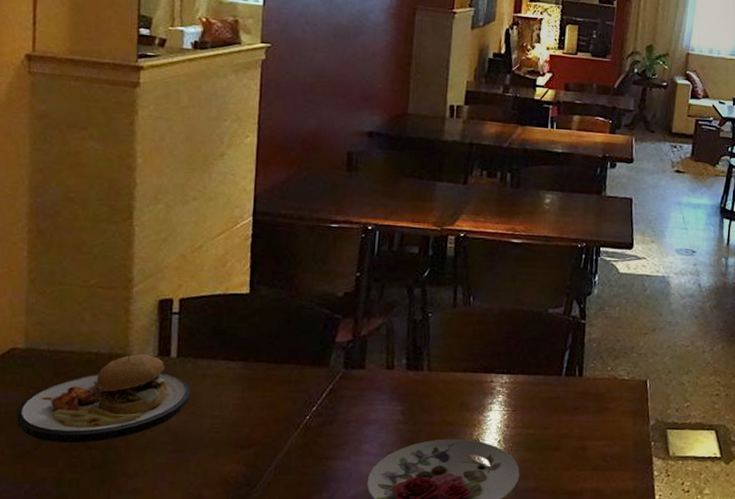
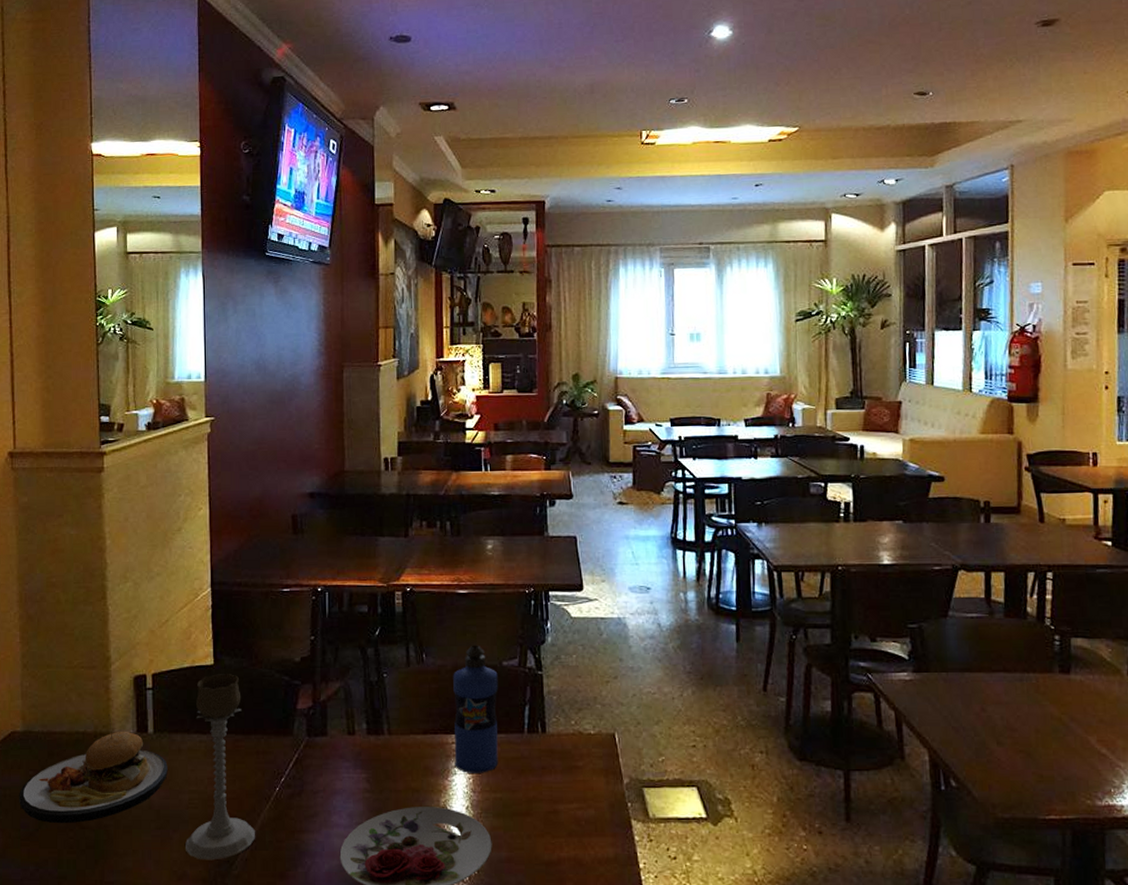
candle holder: none [202,303,280,483] -> present [184,674,255,861]
water bottle: none [491,292,543,411] -> present [453,645,498,773]

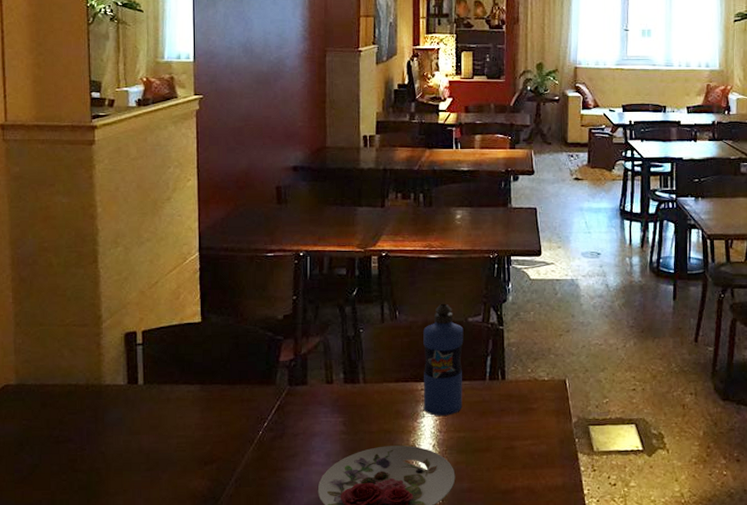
plate: present [19,713,168,824] -> none [13,367,157,468]
candle holder: present [184,674,255,861] -> none [173,330,239,497]

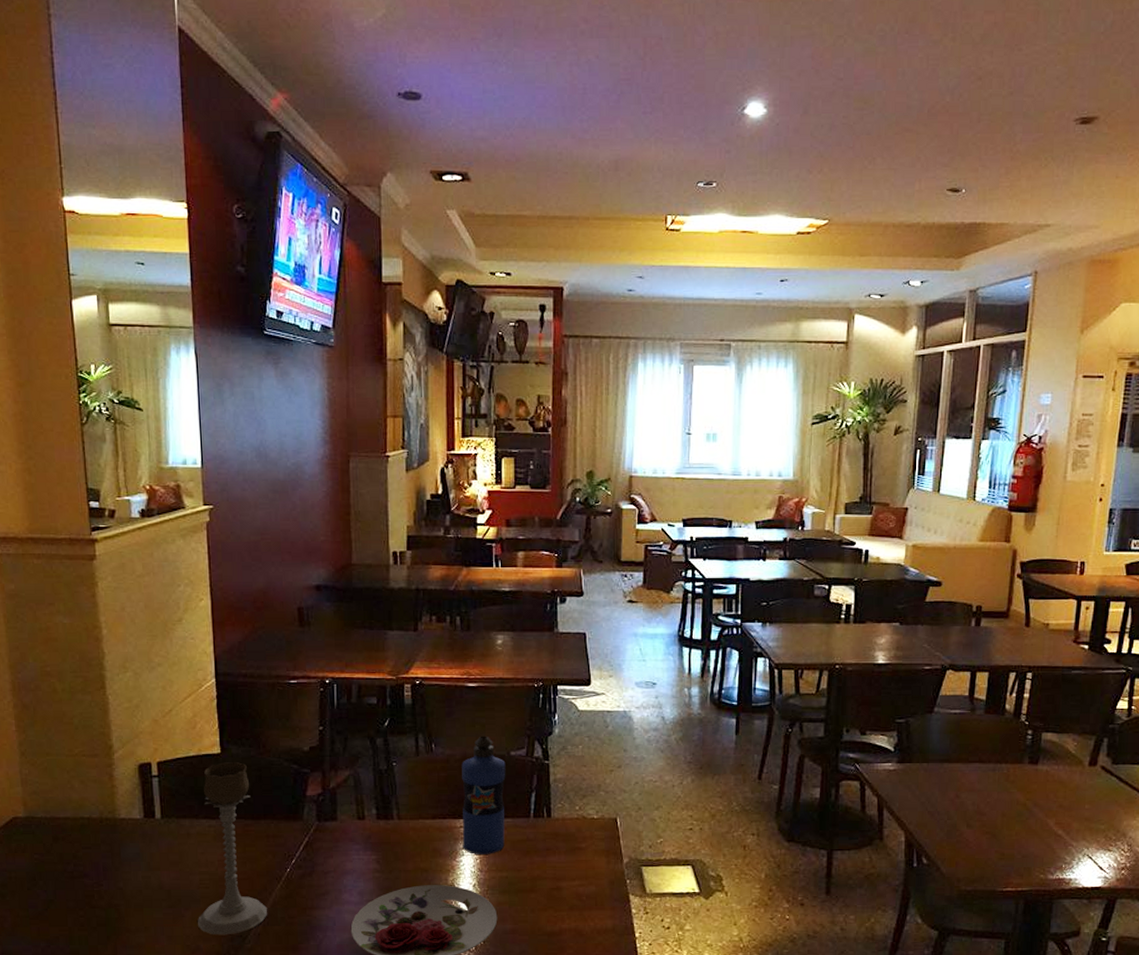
candle holder: none [173,330,239,497] -> present [197,762,267,936]

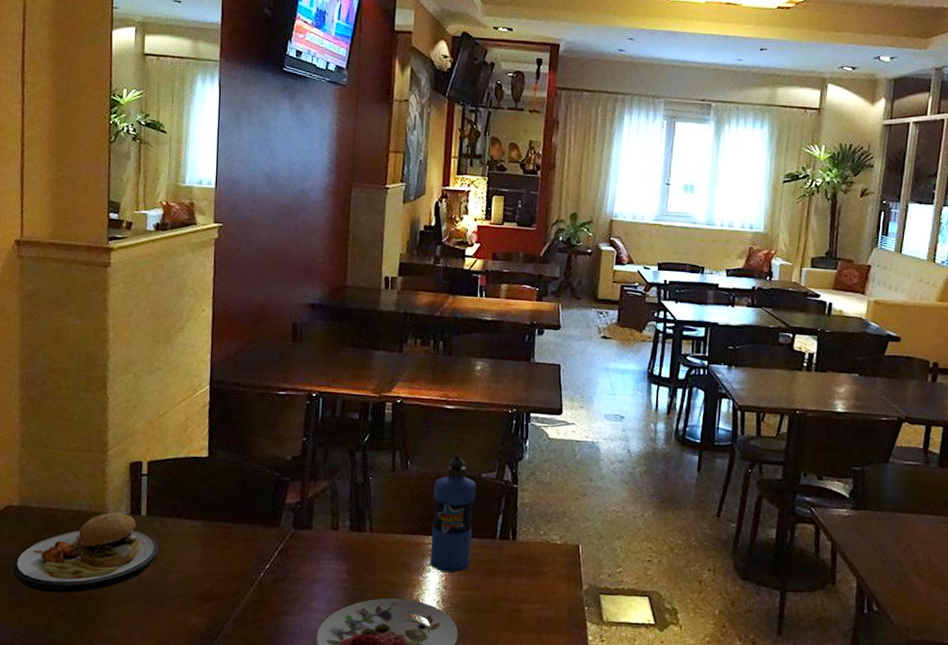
plate: none [25,800,177,904] -> present [12,495,159,593]
candle holder: present [197,762,267,936] -> none [170,466,238,635]

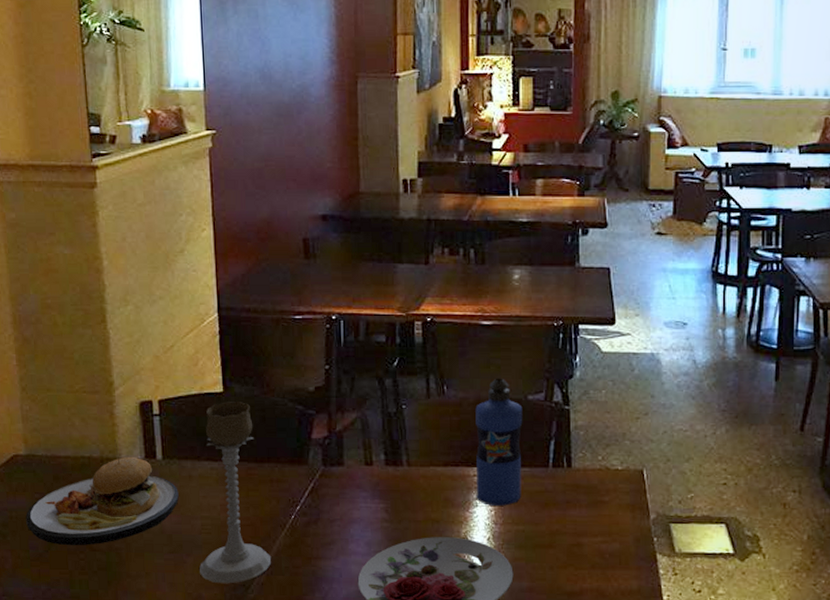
candle holder: none [170,466,238,635] -> present [199,402,271,584]

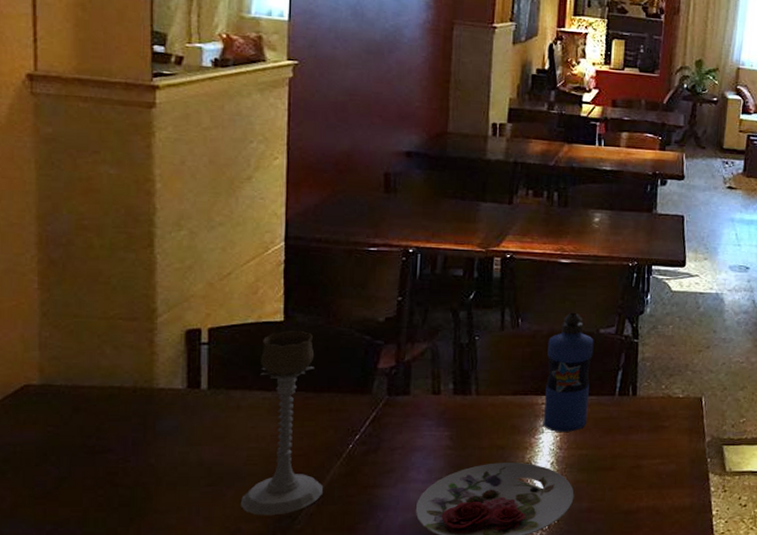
plate: present [26,439,179,546] -> none [33,368,224,482]

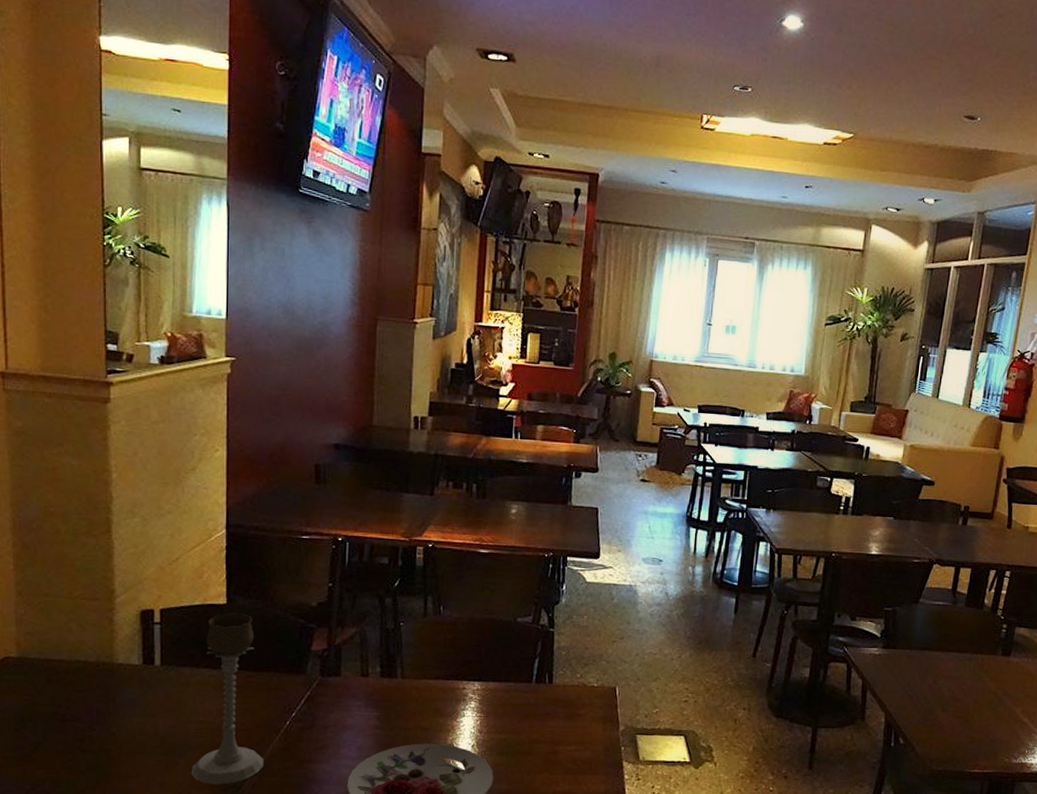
water bottle: present [543,312,594,432] -> none [464,601,512,716]

